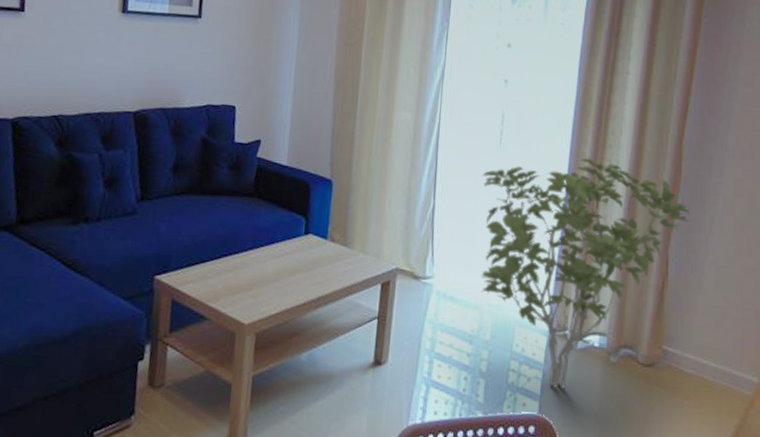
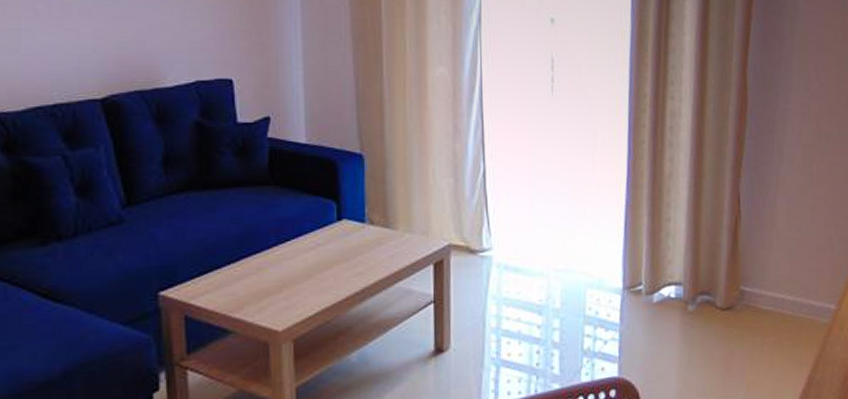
shrub: present [481,157,690,390] -> none [535,97,759,349]

